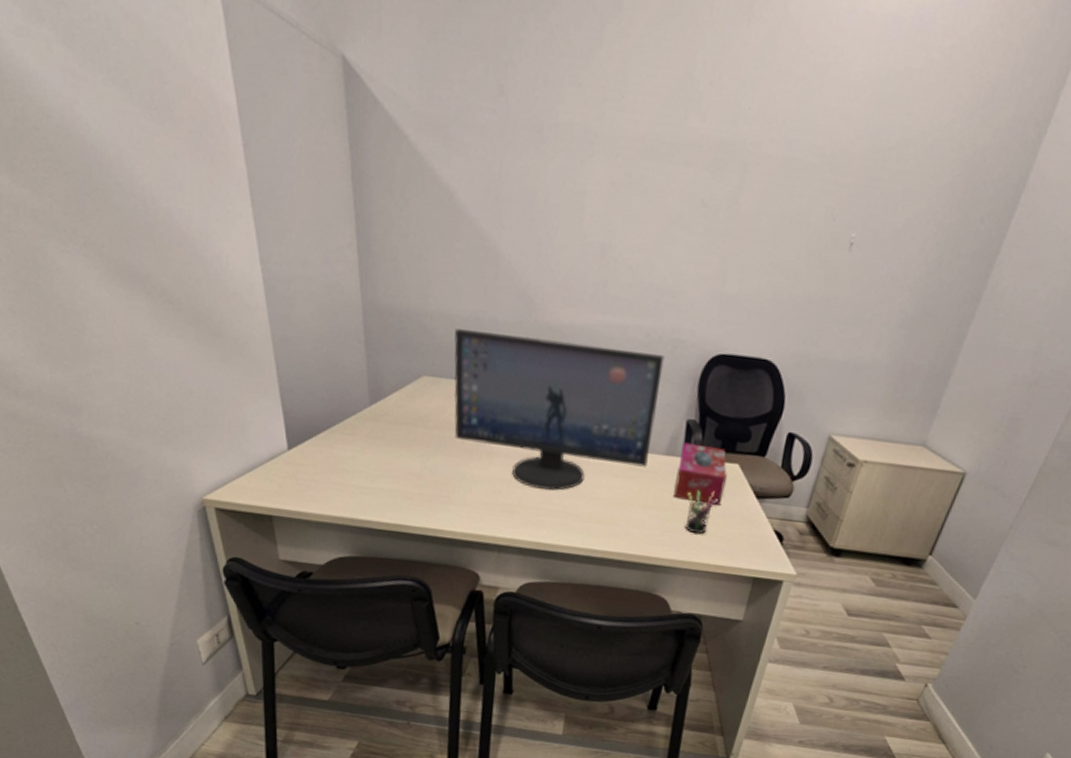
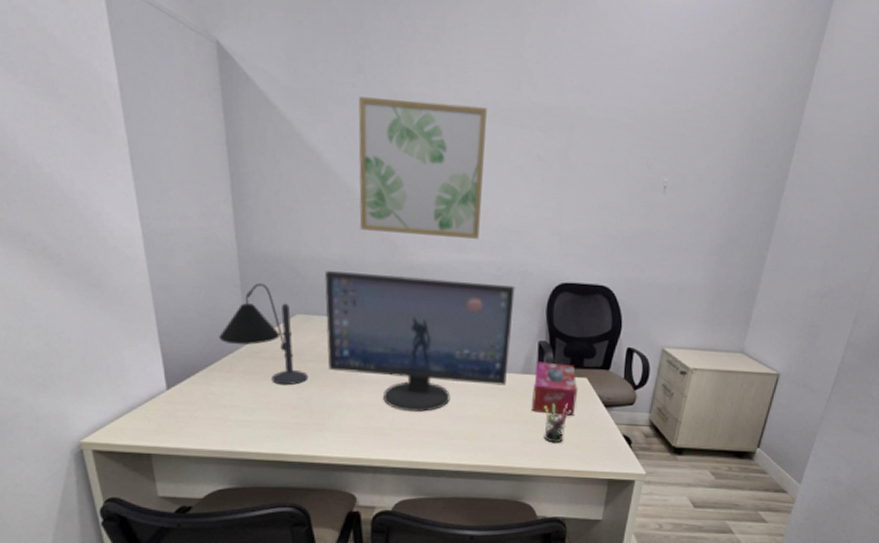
desk lamp: none [341,339,434,453] -> present [219,282,309,386]
wall art: none [494,125,646,299] -> present [358,97,487,239]

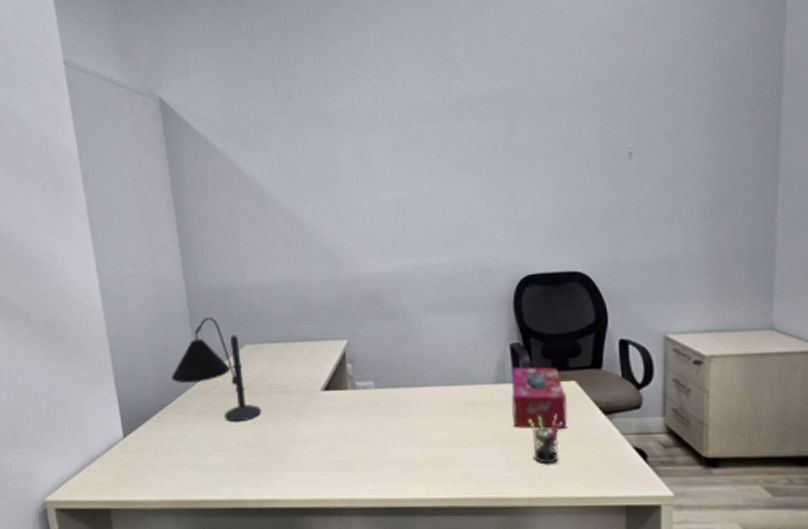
computer monitor: present [325,270,515,413] -> none [271,286,479,441]
wall art: present [358,97,487,239] -> none [291,109,427,249]

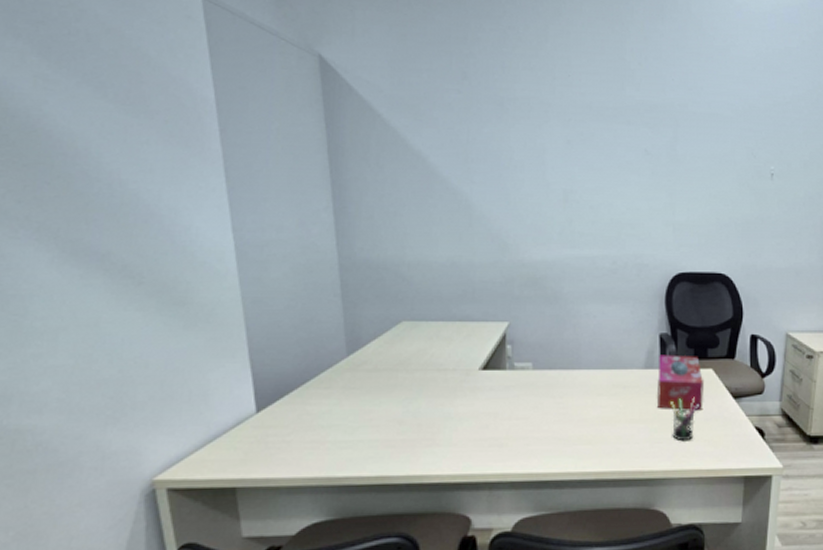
desk lamp: present [171,316,262,423] -> none [317,290,416,399]

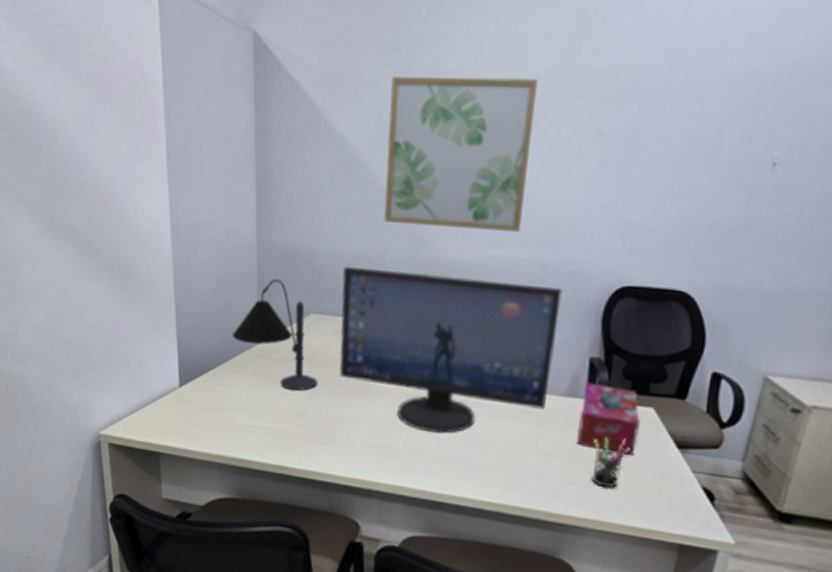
desk lamp: none [317,290,416,399] -> present [232,278,318,391]
computer monitor: none [432,273,632,419] -> present [339,266,563,434]
wall art: none [464,102,593,234] -> present [384,76,538,232]

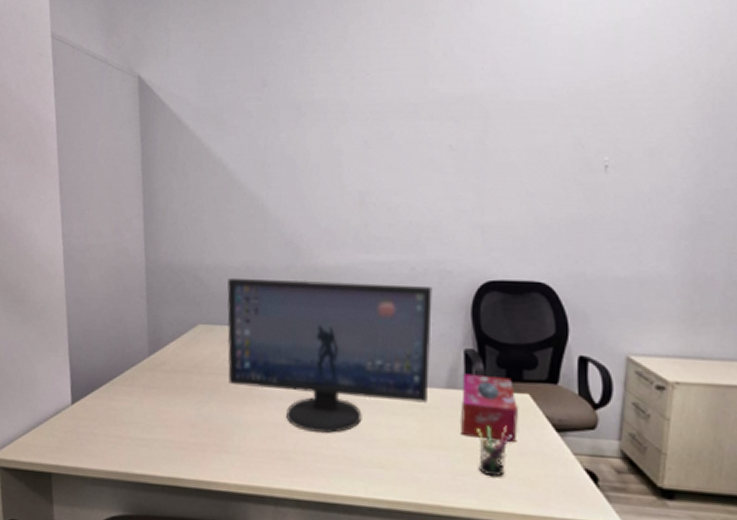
desk lamp: present [232,278,318,391] -> none [123,293,208,401]
wall art: present [384,76,538,232] -> none [263,105,392,237]

